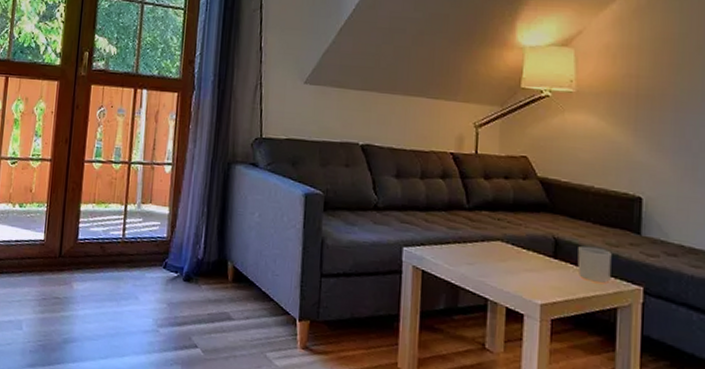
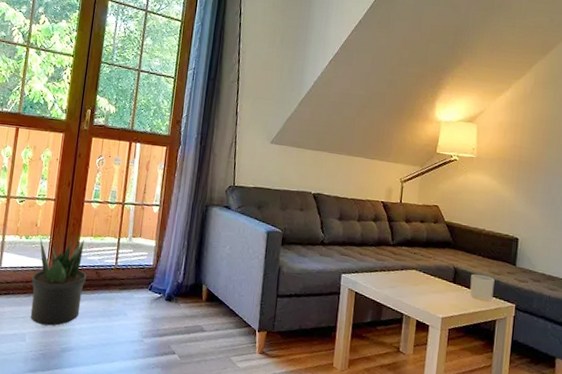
planter: none [26,205,90,312] -> present [30,237,87,326]

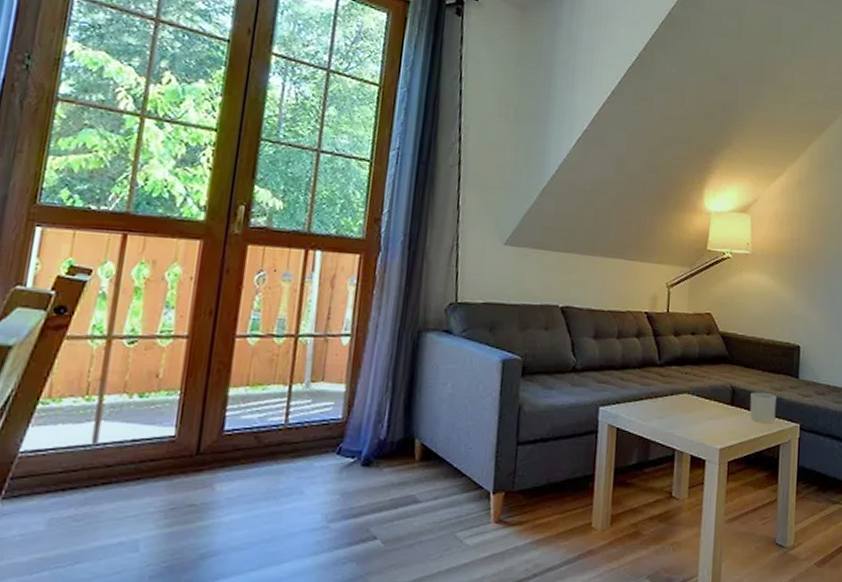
planter: present [30,237,87,326] -> none [146,391,240,523]

